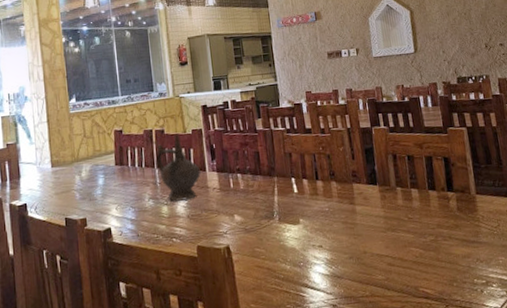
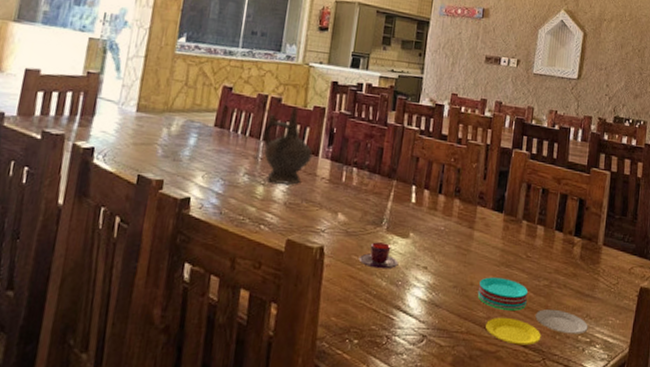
teacup: none [261,232,297,256] -> present [358,242,399,269]
plate: none [371,241,482,298] -> present [477,277,588,346]

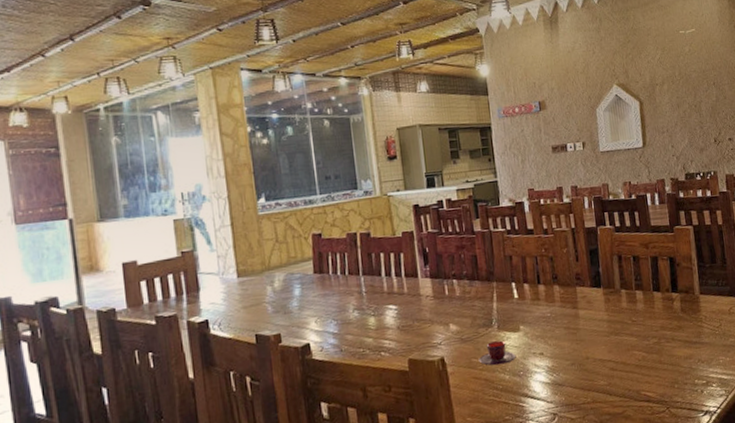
ceremonial vessel: present [262,106,313,185] -> none [360,237,413,312]
plate: present [477,277,588,346] -> none [594,345,702,402]

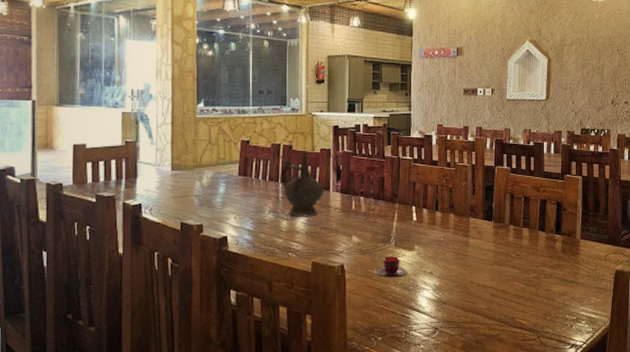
ceremonial vessel: none [360,237,413,312] -> present [280,151,324,217]

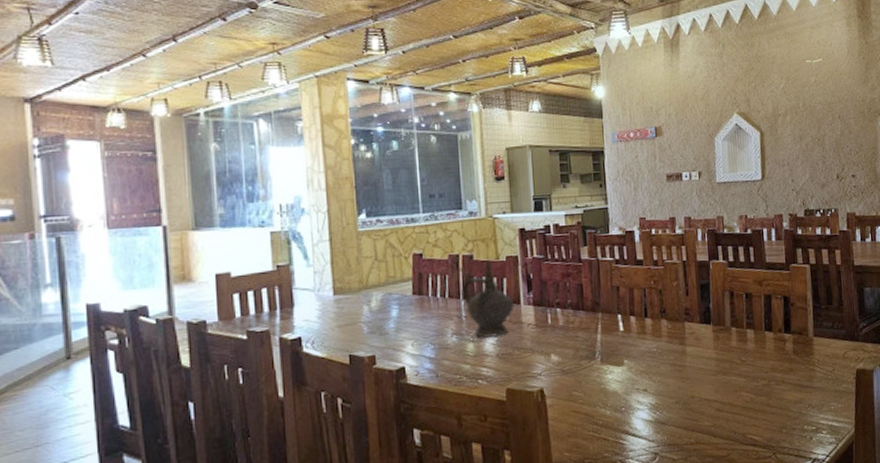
teacup: present [374,256,408,278] -> none [579,374,619,400]

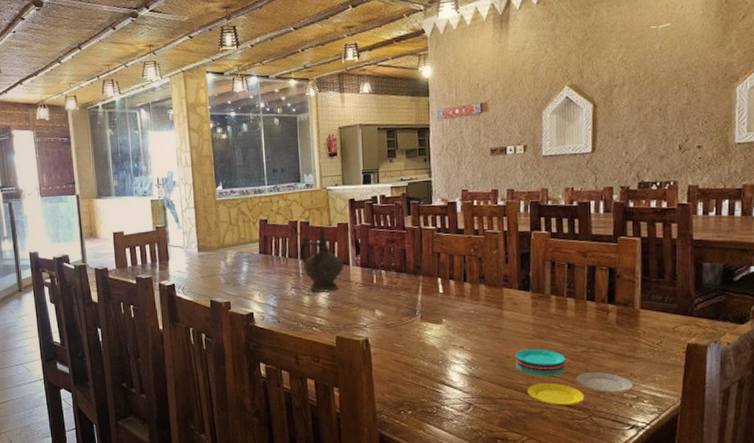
plate: none [699,385,812,445] -> present [515,349,633,406]

